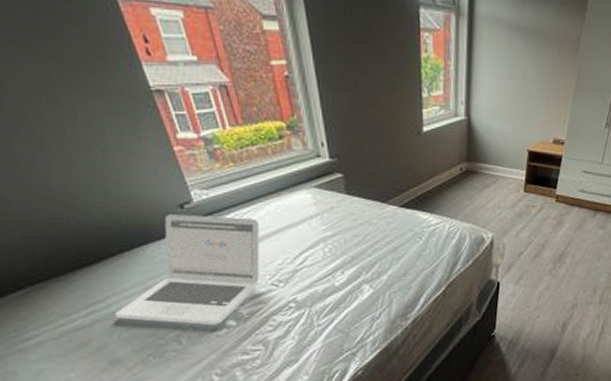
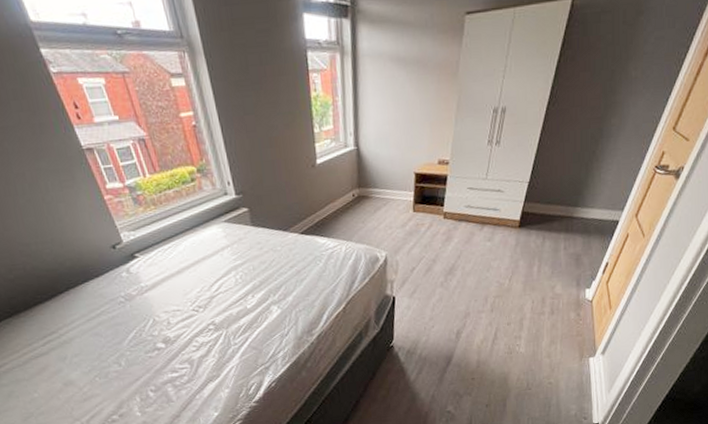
laptop: present [115,214,260,326] -> none [66,253,182,349]

